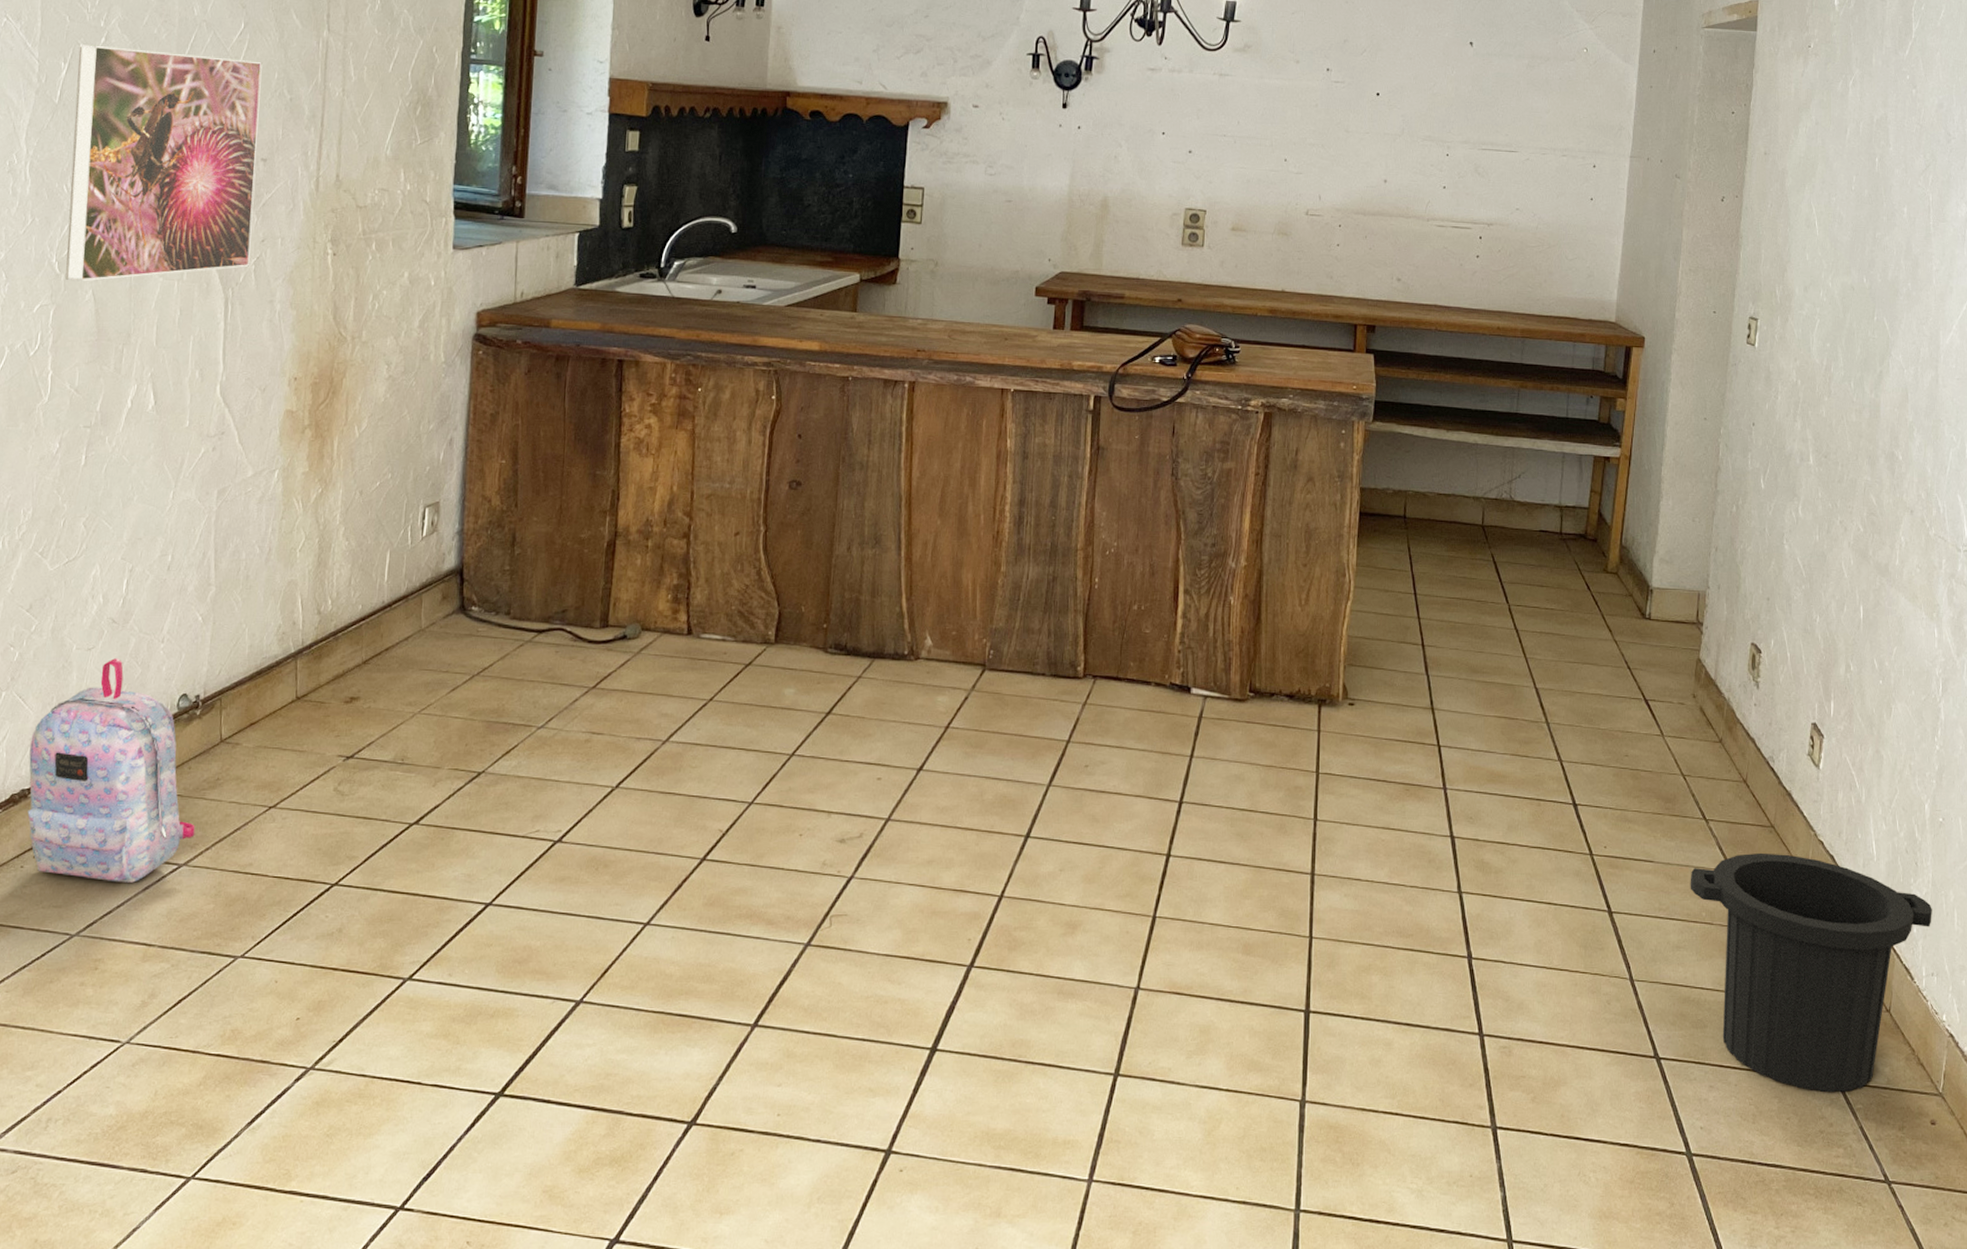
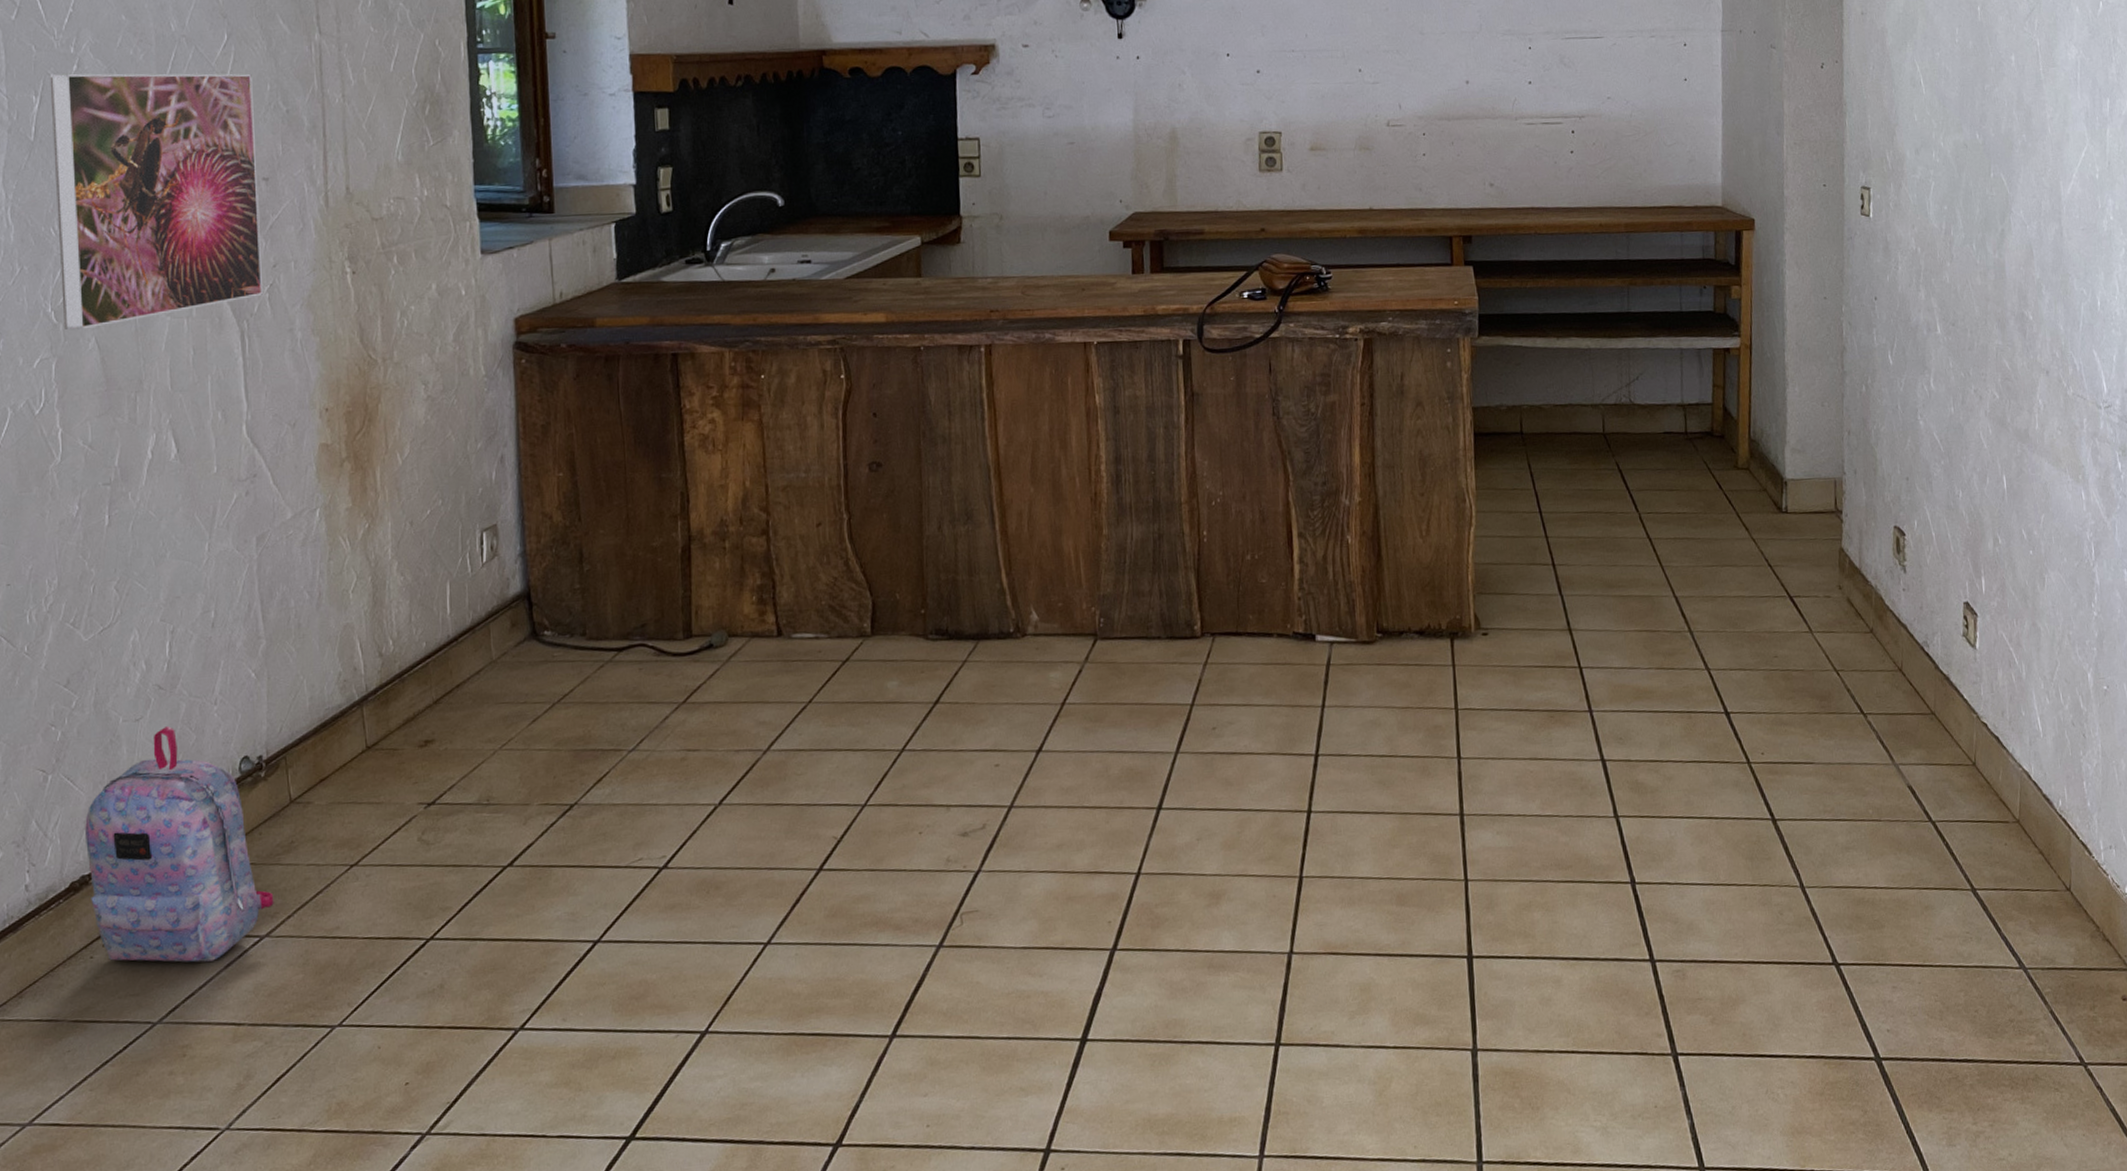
trash can: present [1690,852,1932,1092] -> none [1853,740,2106,980]

